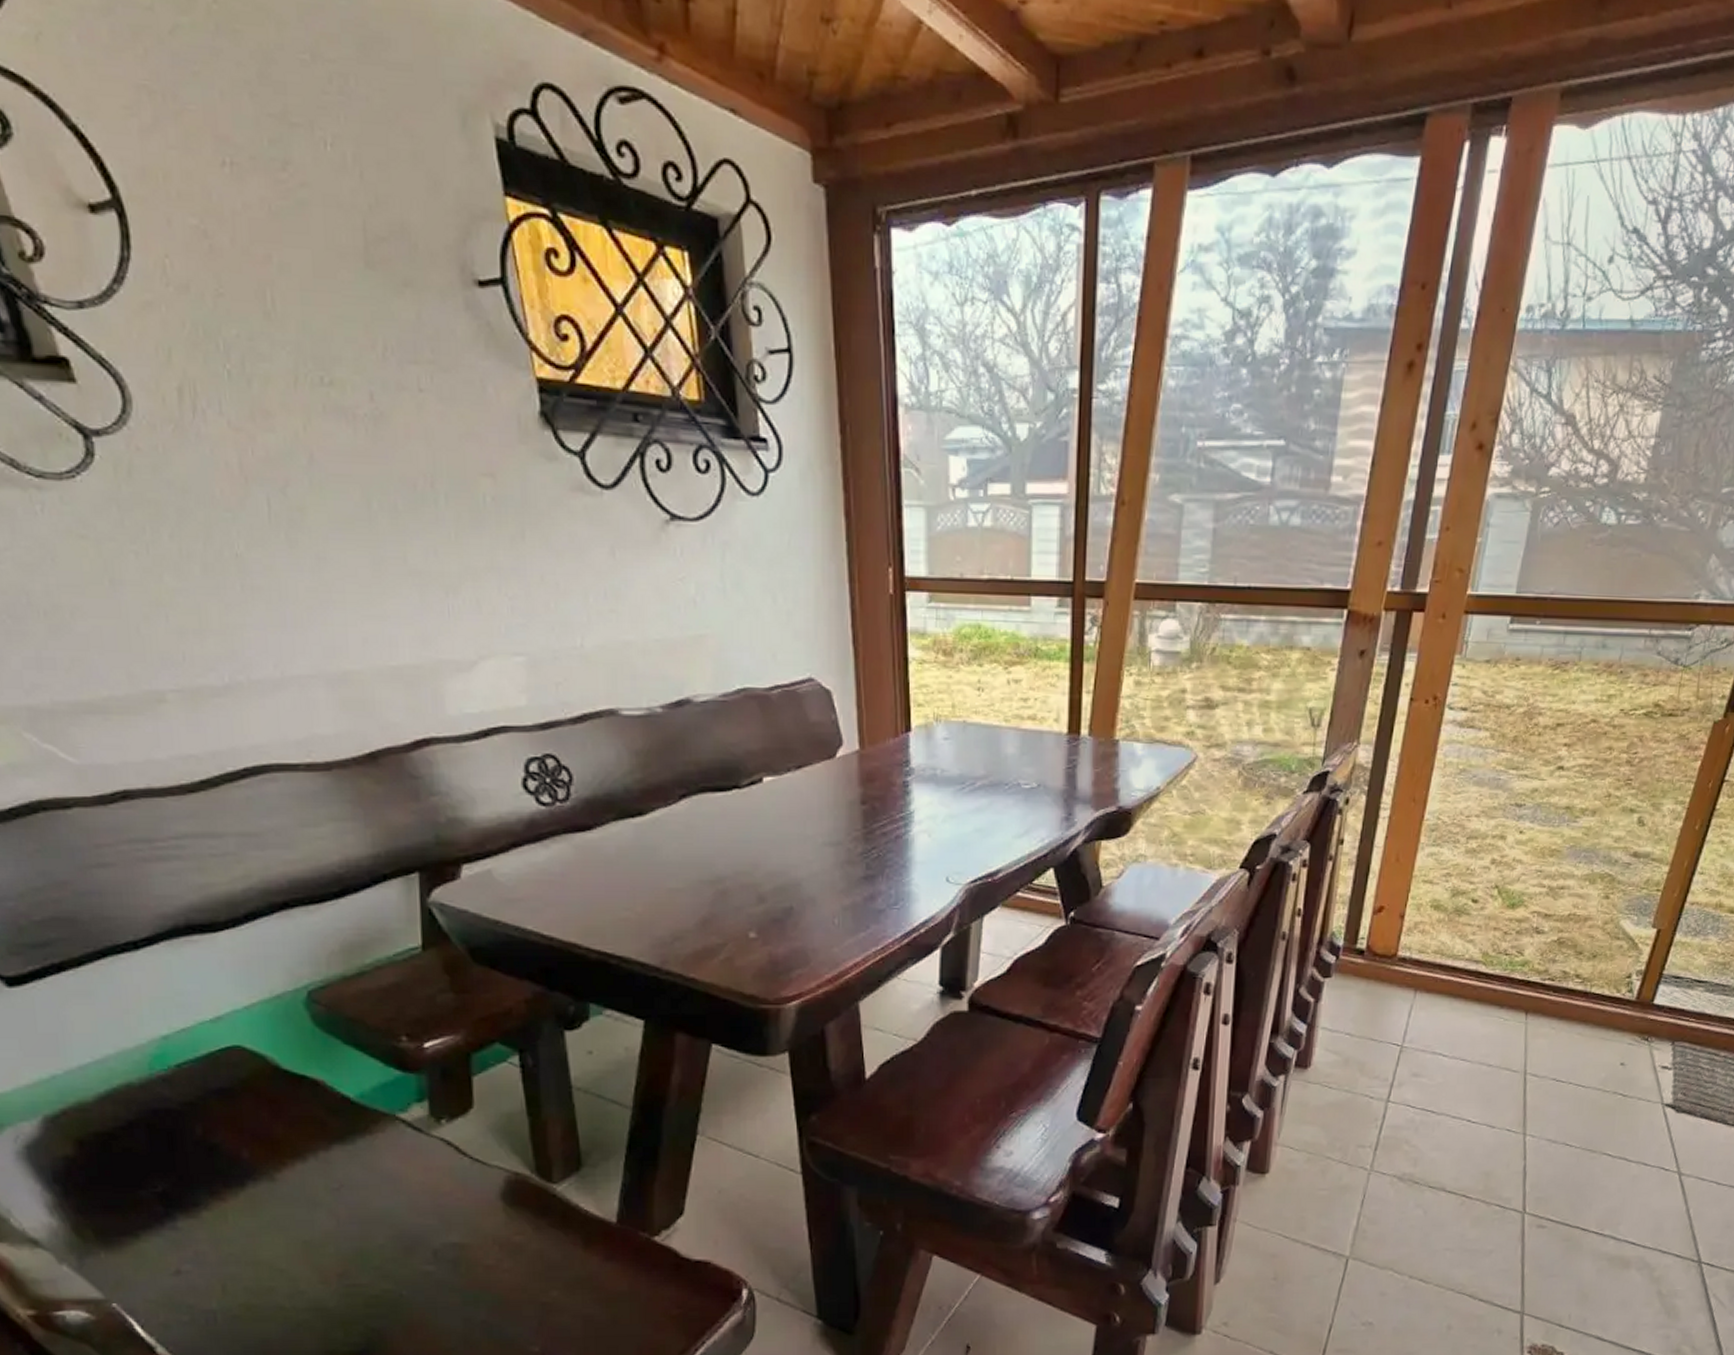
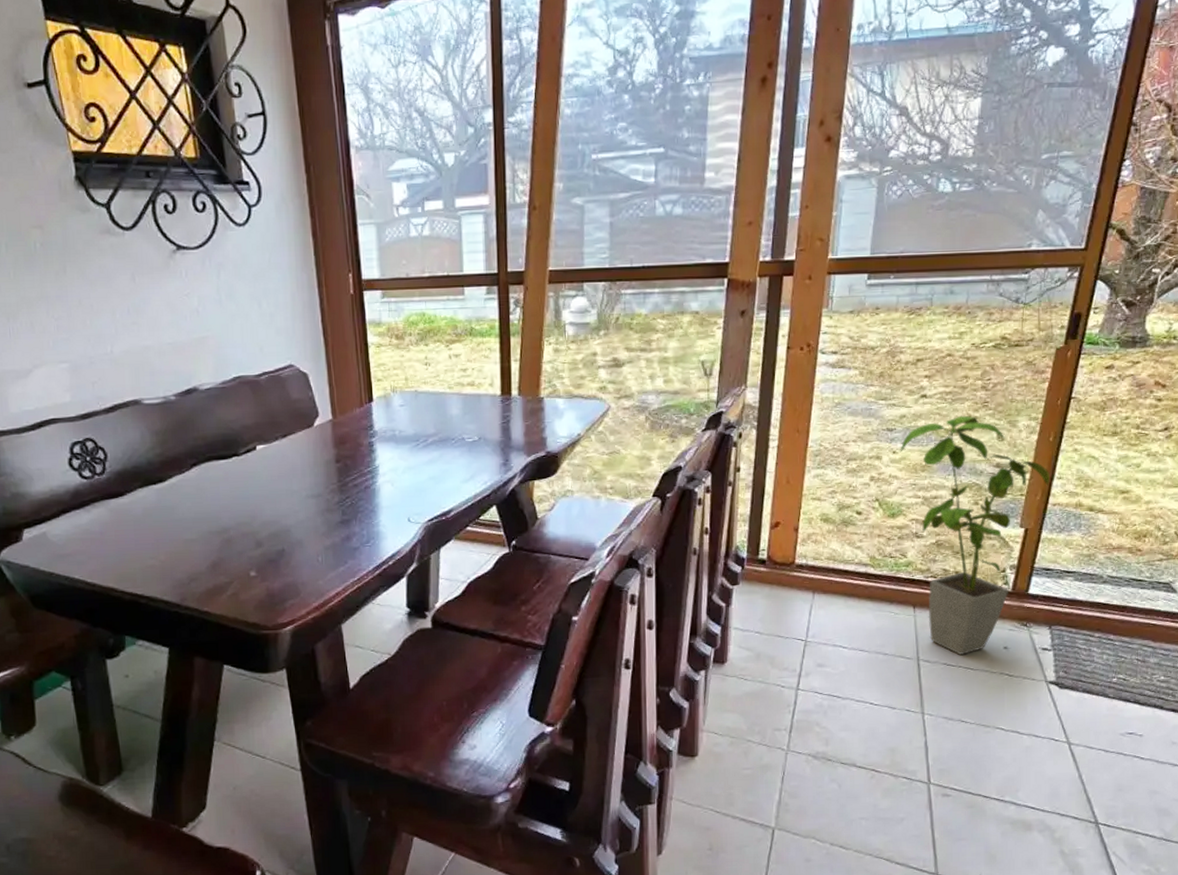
house plant: none [1527,793,1691,1070] -> present [900,415,1050,655]

